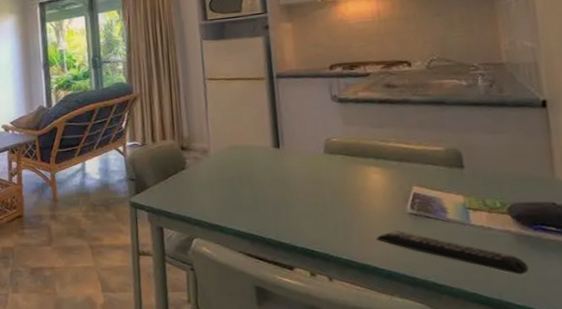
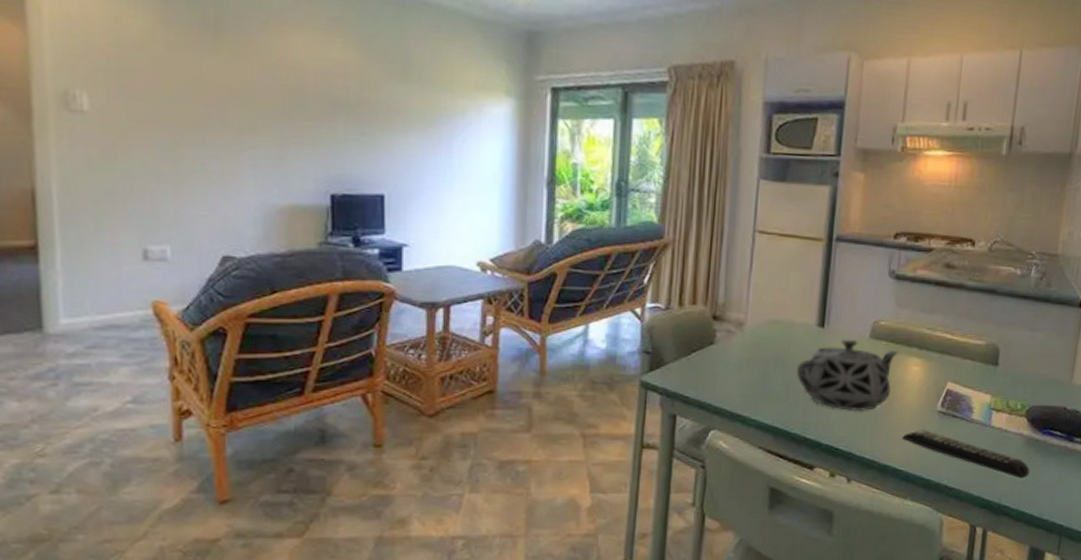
teapot: none [261,155,357,218] -> present [796,339,899,412]

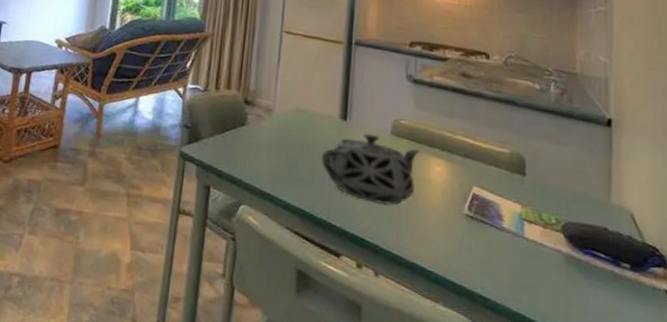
remote control: present [902,430,1030,479] -> none [429,231,574,301]

